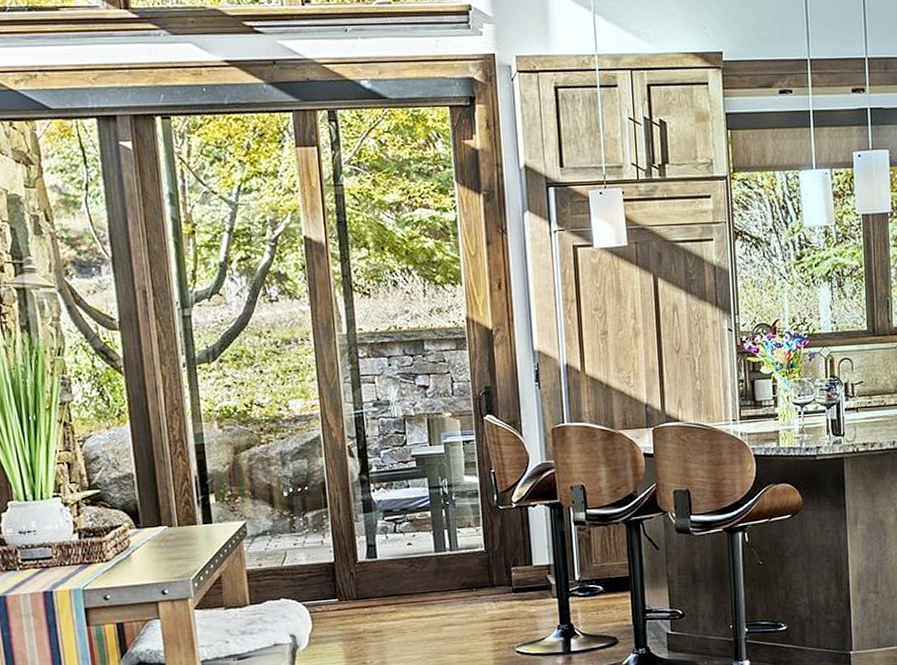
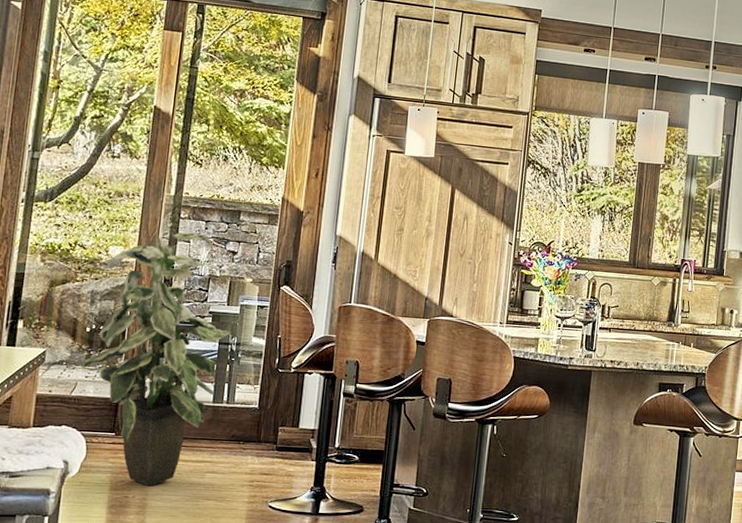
indoor plant: none [286,371,441,649] -> present [81,232,232,486]

